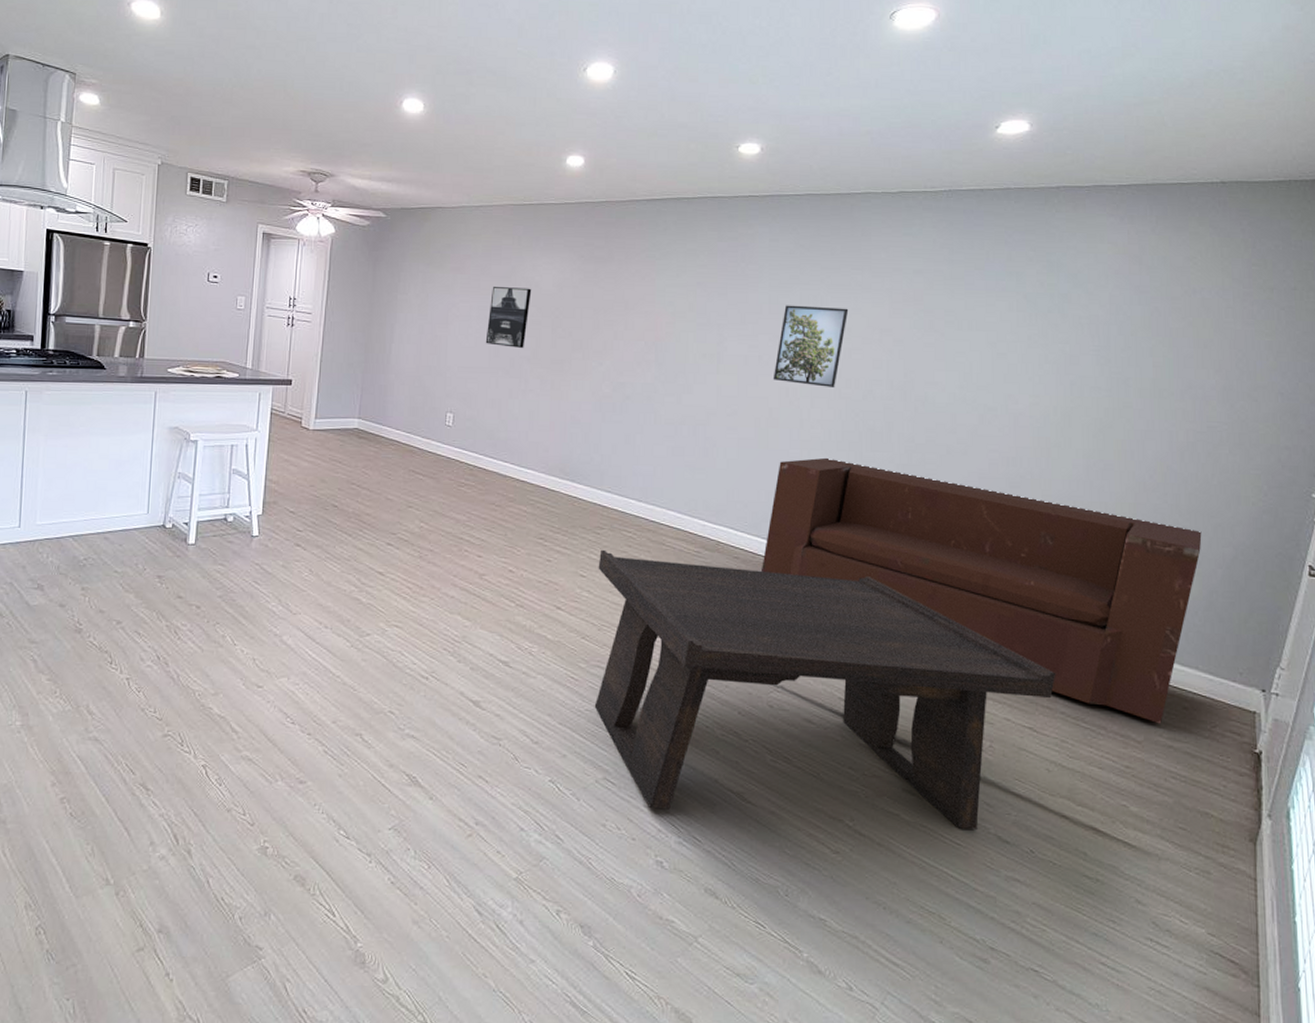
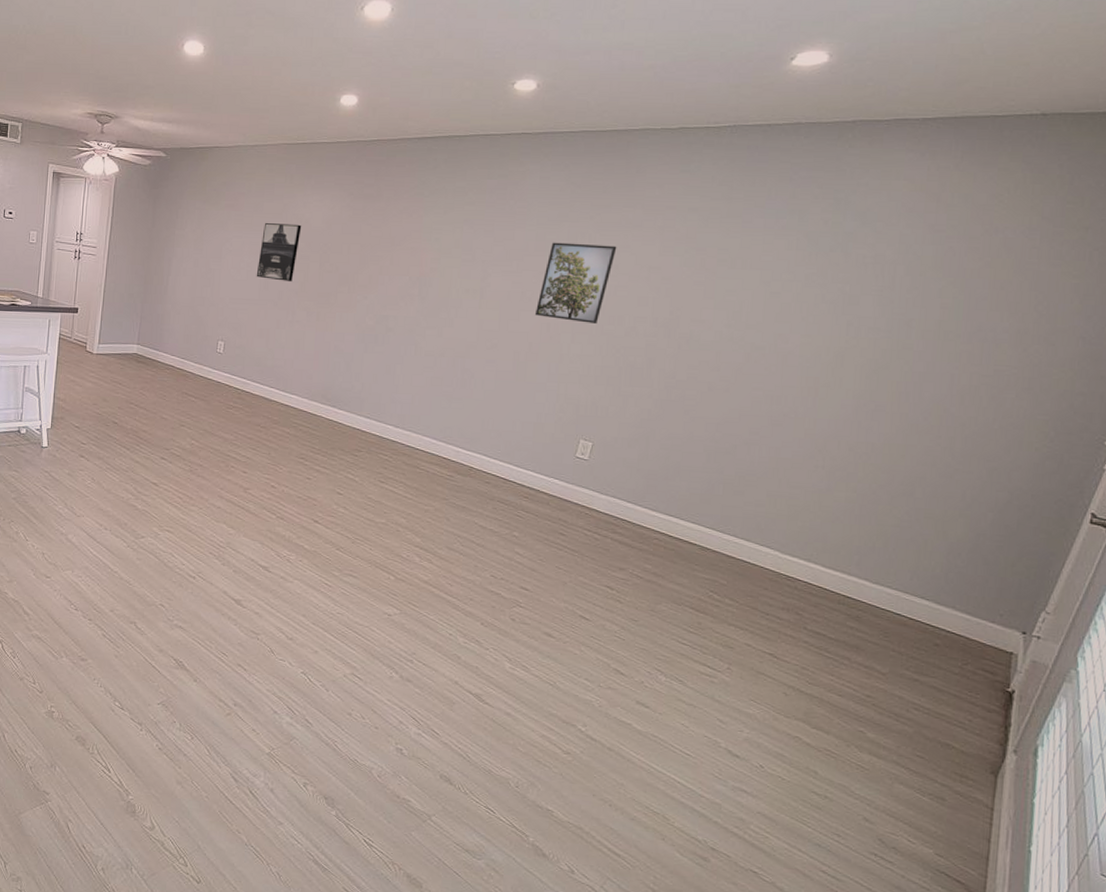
coffee table: present [594,549,1056,829] -> none [345,470,803,743]
sofa: present [762,457,1202,724] -> none [512,391,975,659]

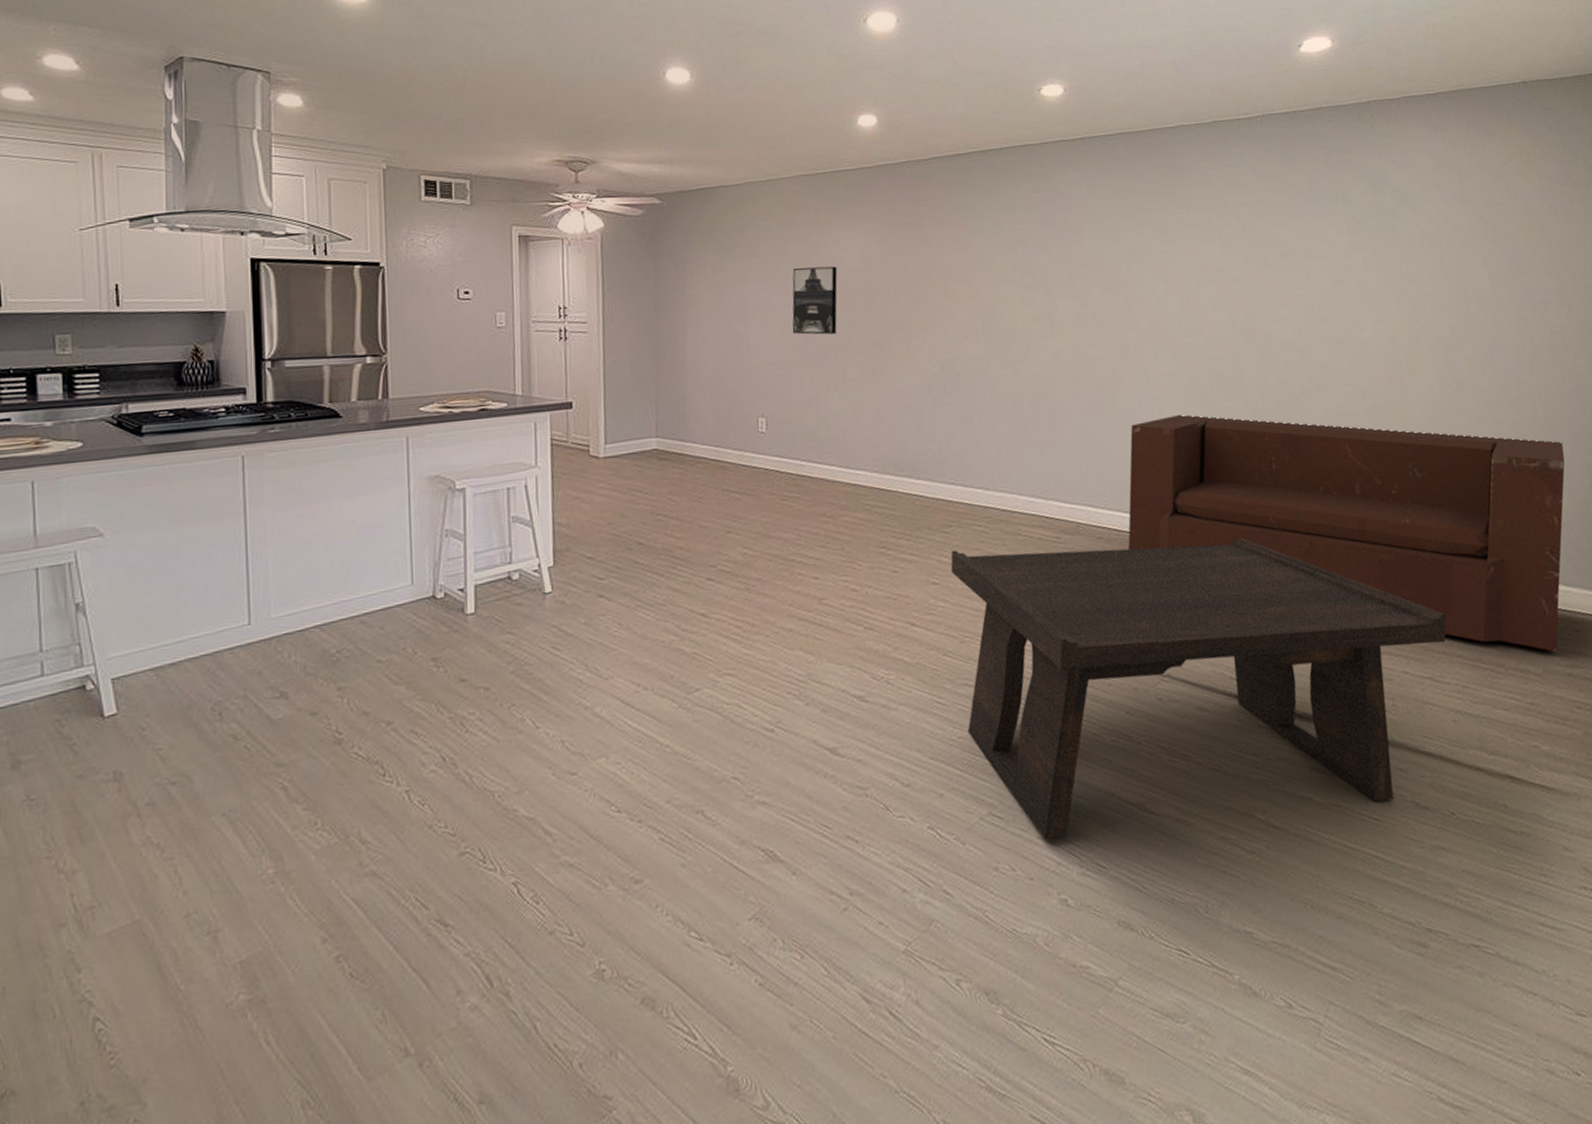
coffee table: none [345,470,803,743] -> present [950,538,1447,839]
sofa: none [512,391,975,659] -> present [1128,414,1565,653]
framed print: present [534,242,617,324] -> none [1111,250,1180,338]

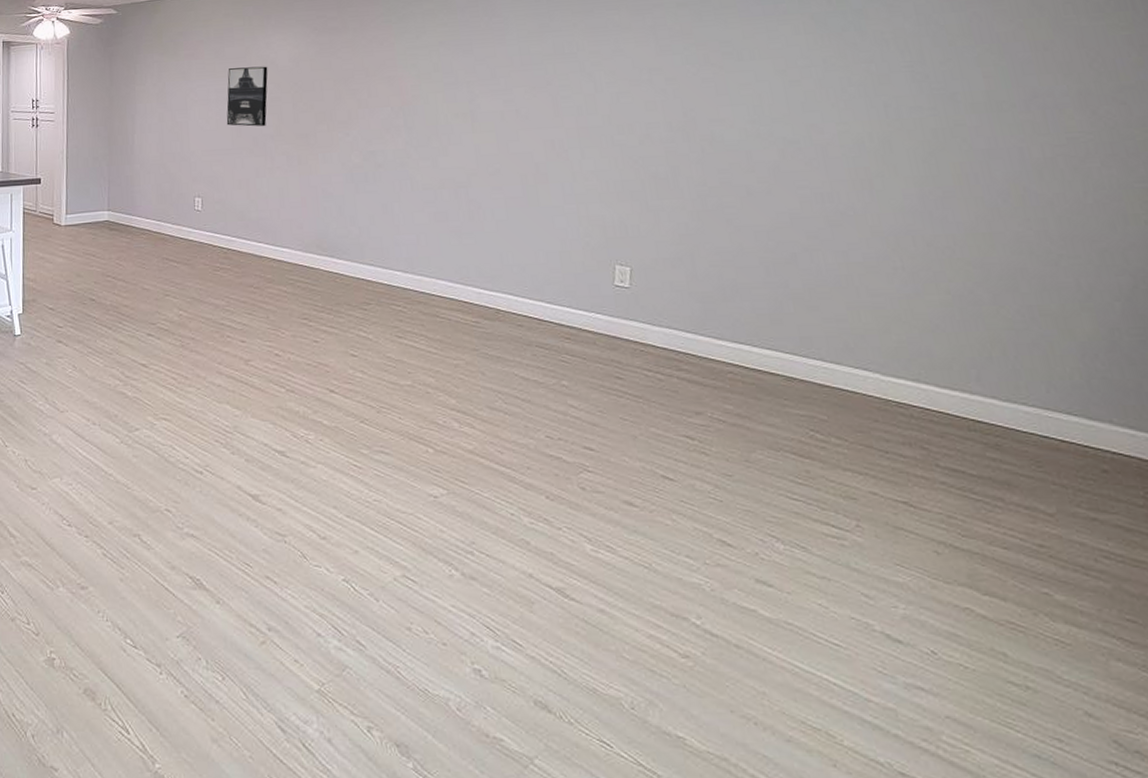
coffee table: present [950,538,1447,839] -> none [369,326,927,626]
sofa: present [1128,414,1565,653] -> none [550,210,1088,492]

